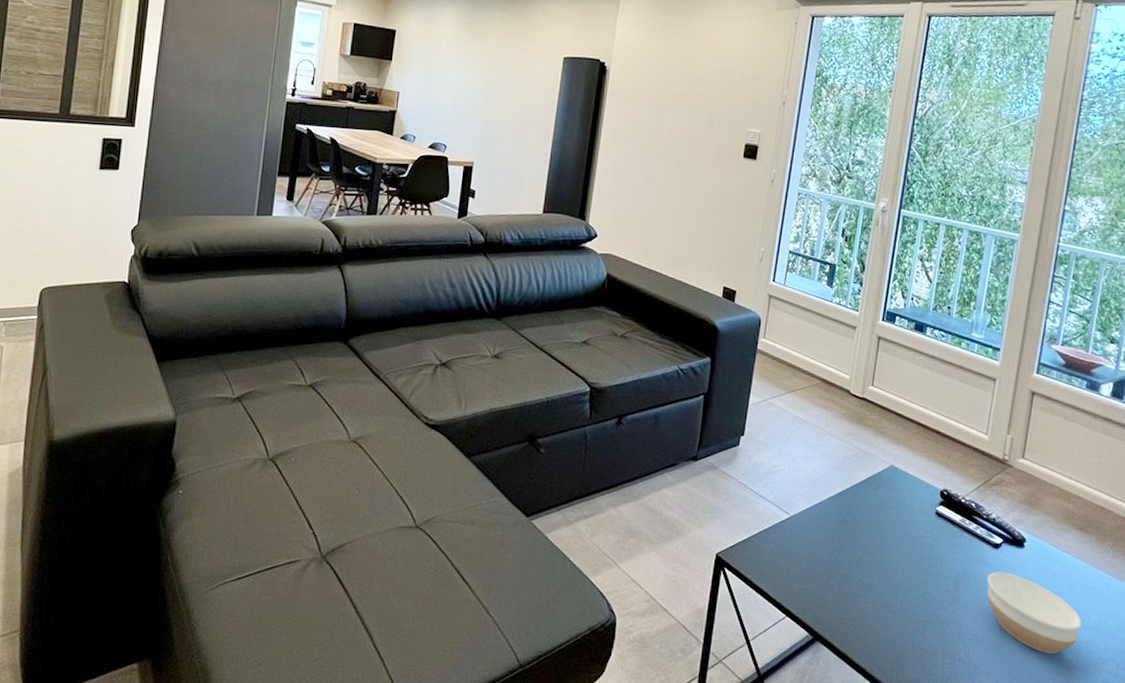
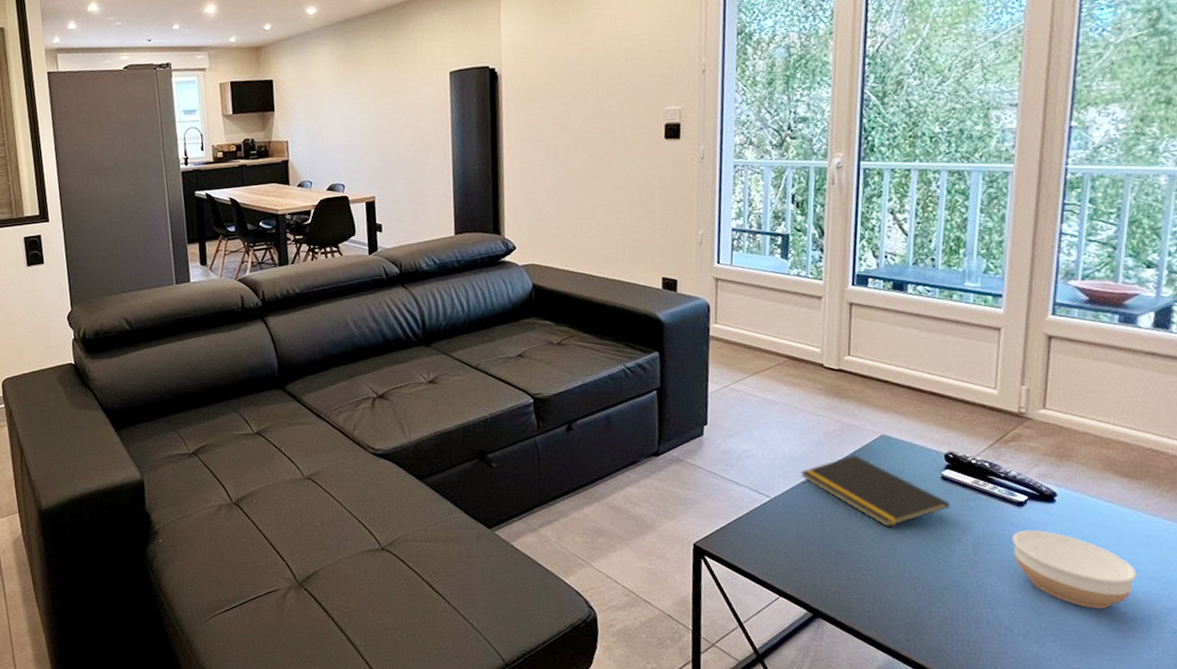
notepad: none [819,481,941,557] -> present [800,454,951,528]

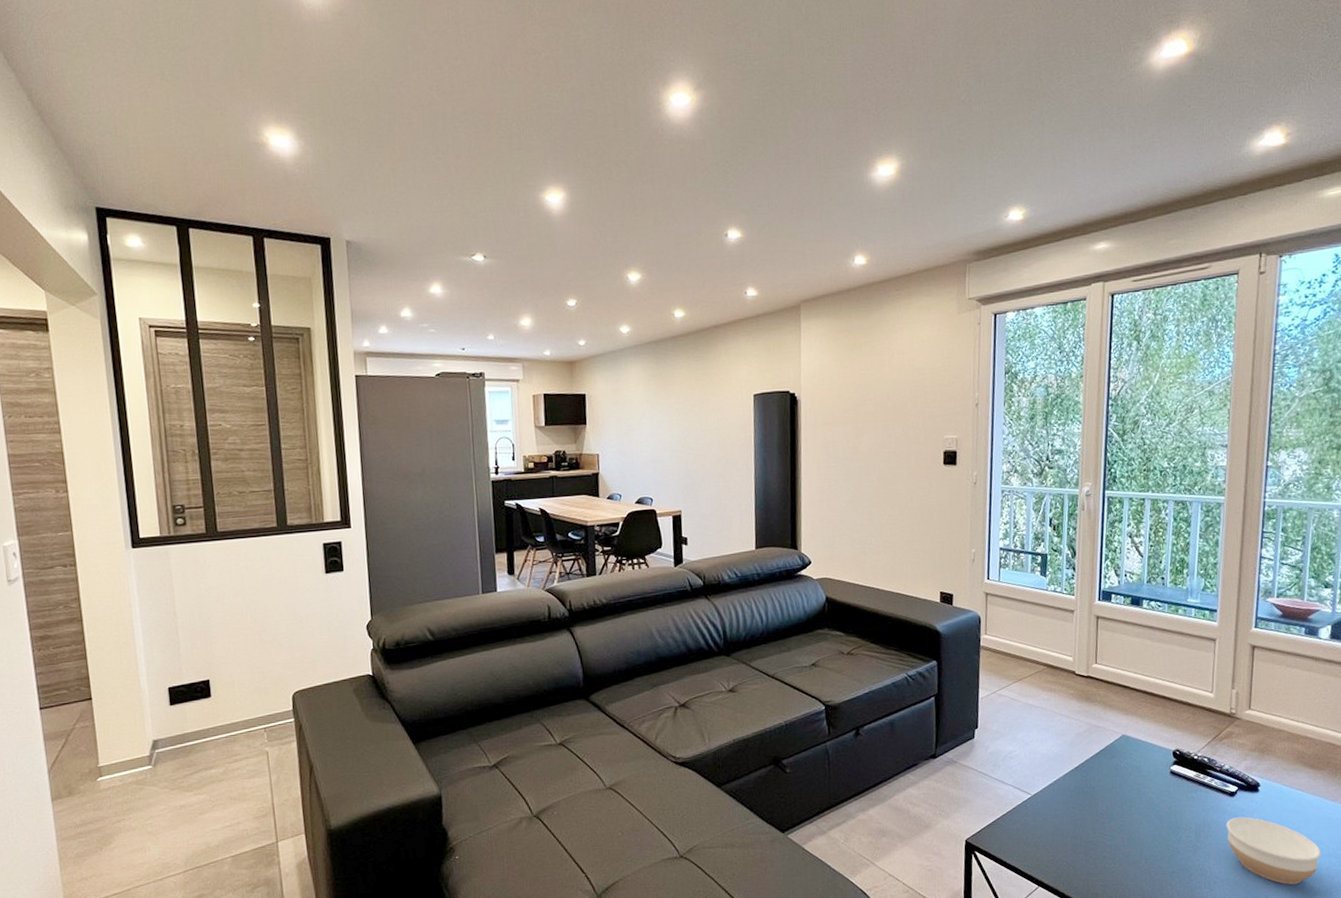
notepad: present [800,454,951,528] -> none [1056,753,1178,819]

